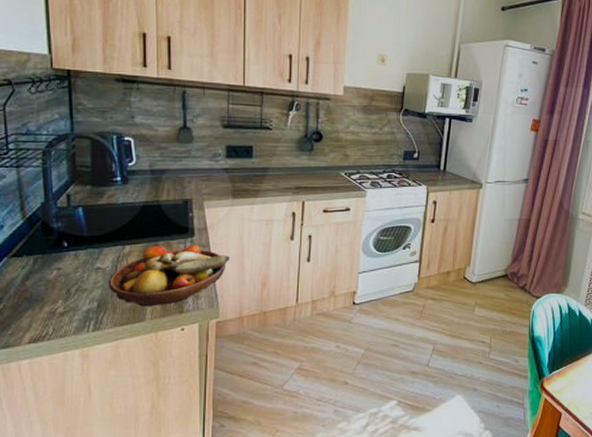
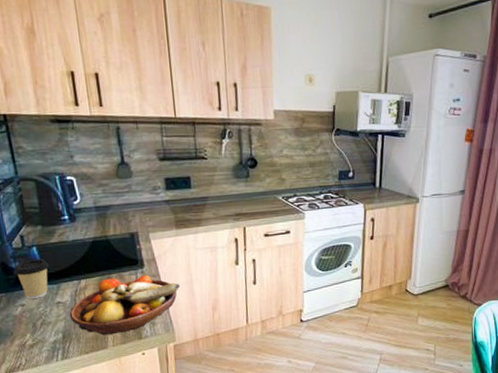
coffee cup: none [54,220,94,263] -> present [13,258,50,300]

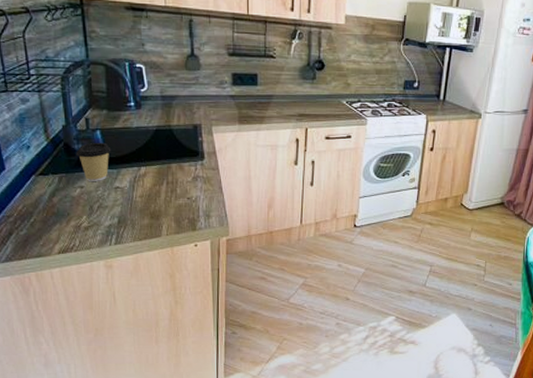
fruit bowl: present [69,274,181,336] -> none [126,167,239,224]

